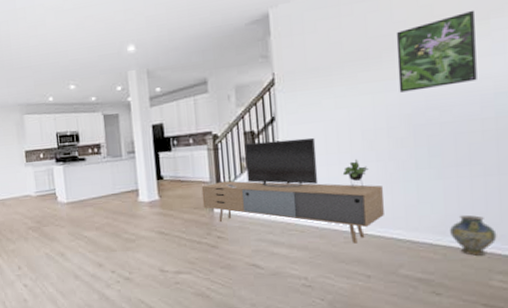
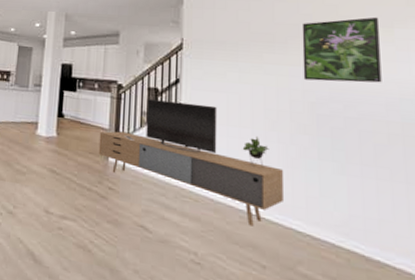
ceramic jug: present [450,214,497,256] -> none [354,218,407,271]

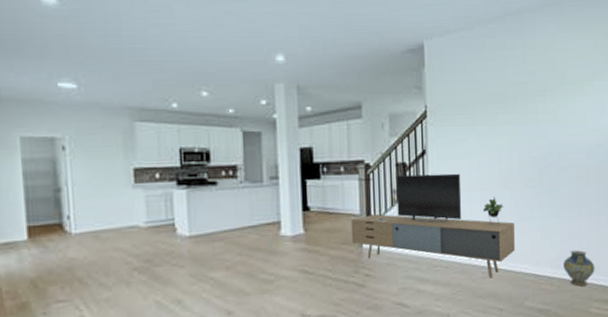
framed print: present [302,17,382,83] -> none [528,71,585,137]
ceramic jug: none [354,218,407,271] -> present [563,250,595,287]

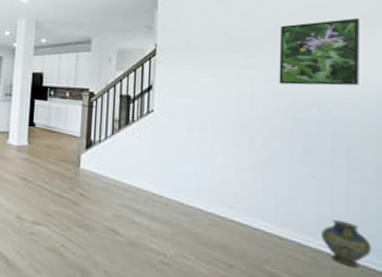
media console: present [351,173,515,279] -> none [70,106,255,228]
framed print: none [528,71,585,137] -> present [279,17,361,86]

